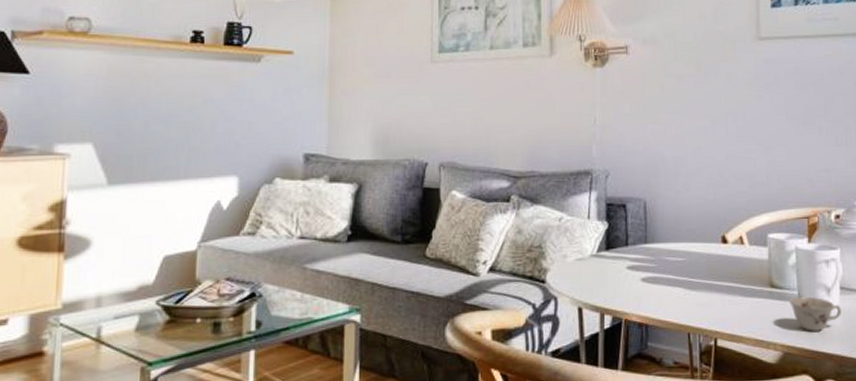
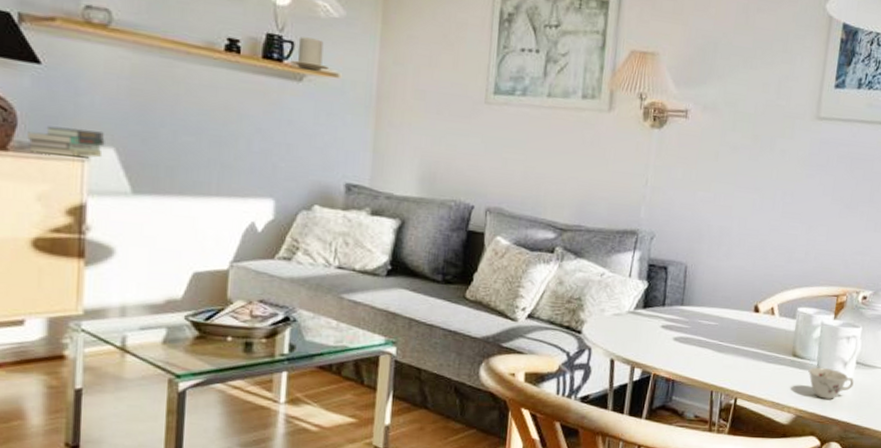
books: none [16,129,84,156] -> present [27,126,105,158]
candle: none [249,21,285,52] -> present [290,36,330,72]

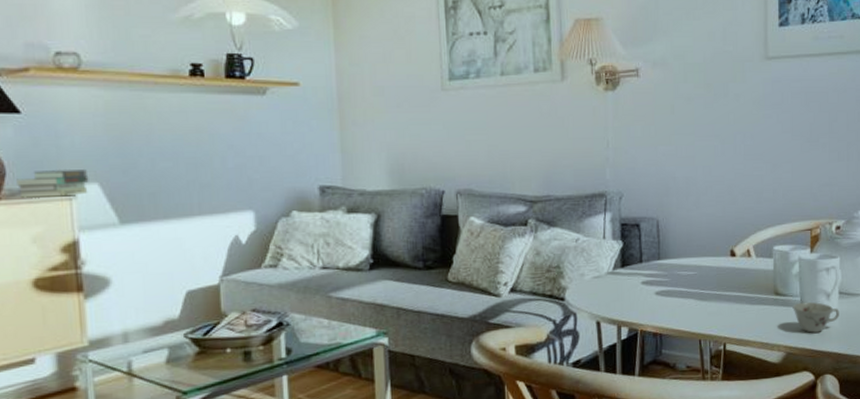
candle: present [290,36,330,72] -> none [252,52,290,84]

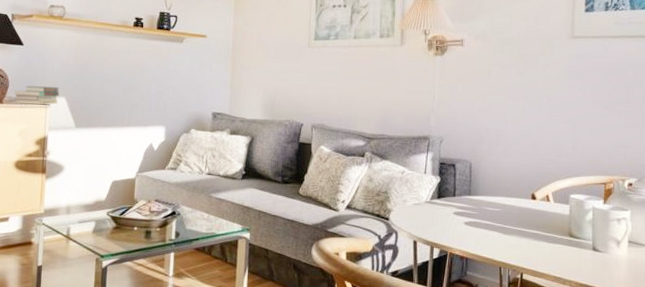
teacup: present [792,301,839,333] -> none [585,246,628,274]

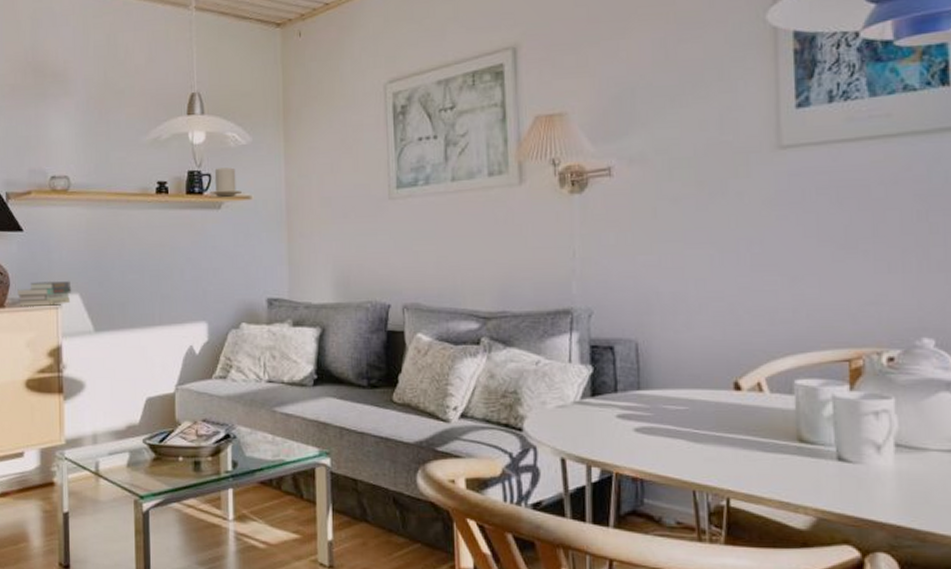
candle: none [175,12,201,35] -> present [209,167,243,198]

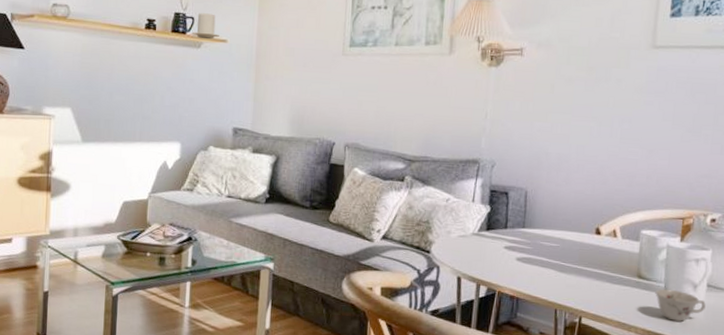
books: present [17,281,72,306] -> none [16,94,65,116]
teacup: none [825,453,897,495] -> present [655,289,706,322]

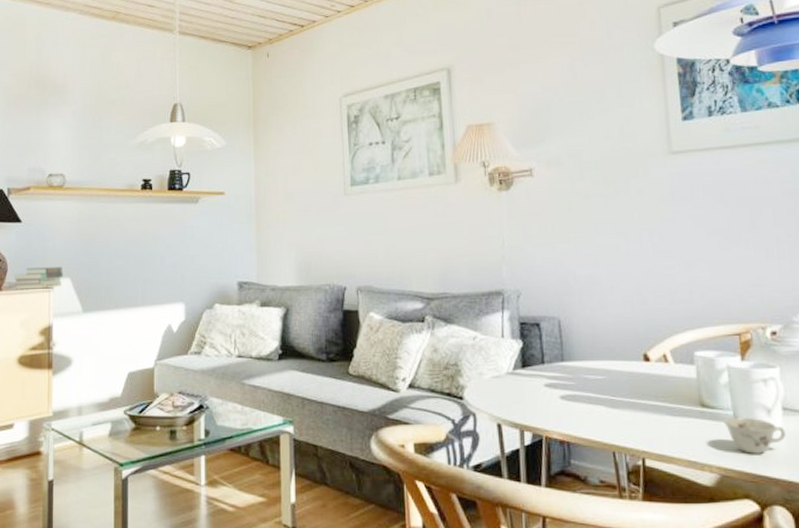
books: none [16,94,65,116] -> present [14,267,64,290]
candle: present [191,13,220,40] -> none [188,167,218,194]

